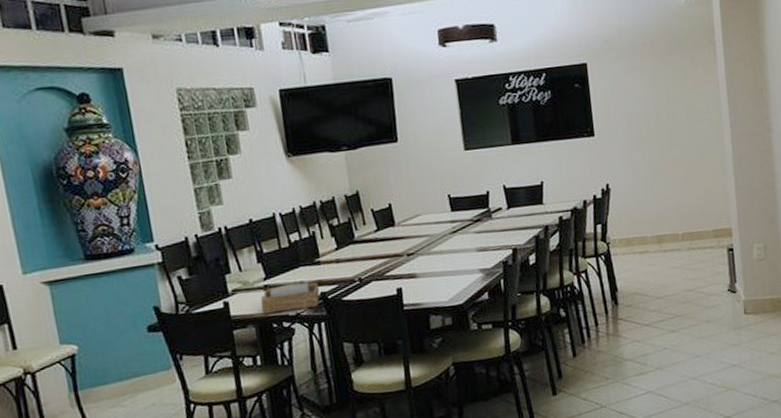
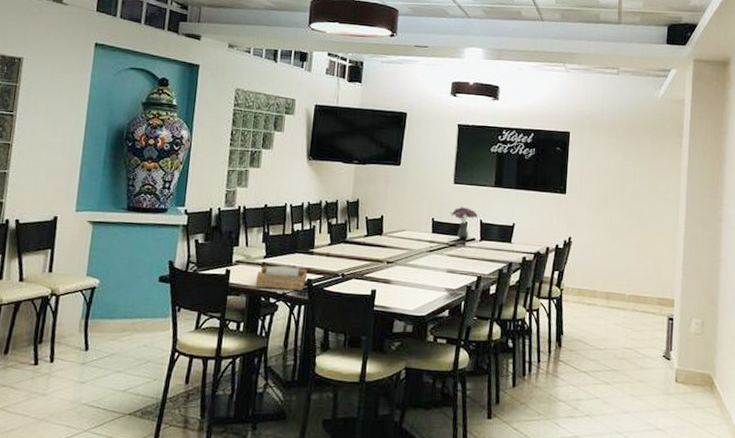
flower arrangement: none [468,174,501,213] -> present [451,206,479,241]

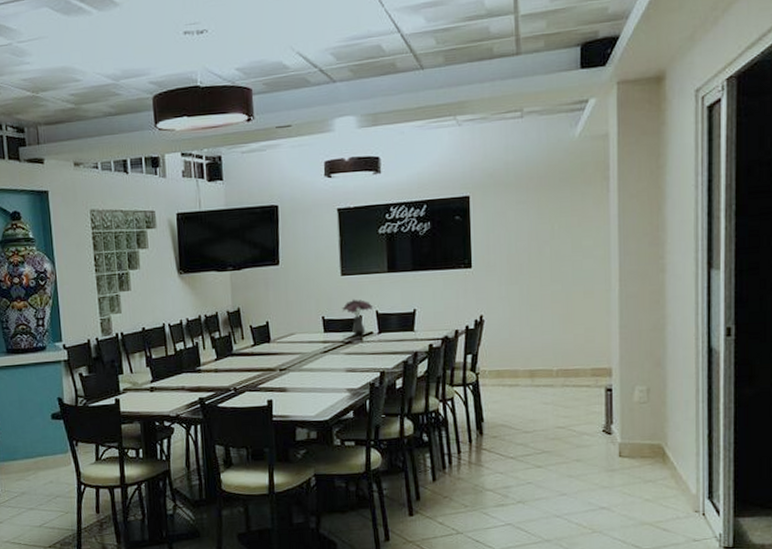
napkin holder: present [255,265,308,291] -> none [146,387,199,413]

